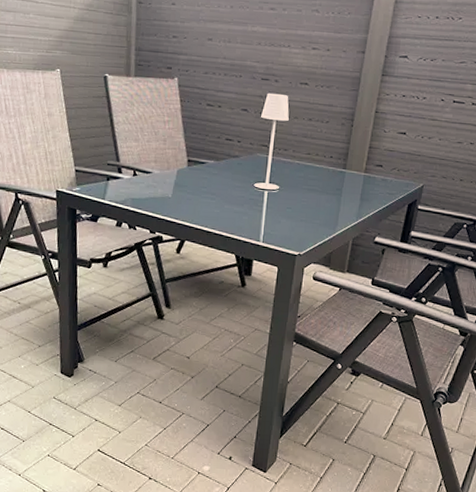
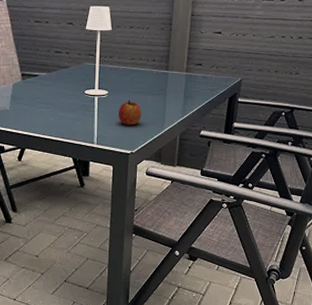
apple: none [288,197,314,225] -> present [118,100,142,126]

